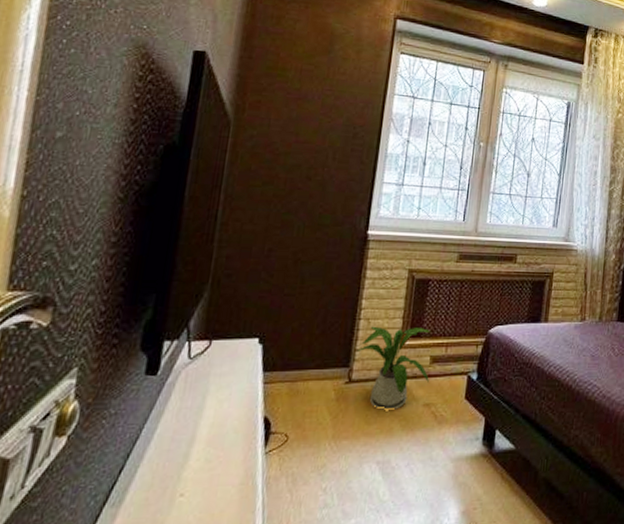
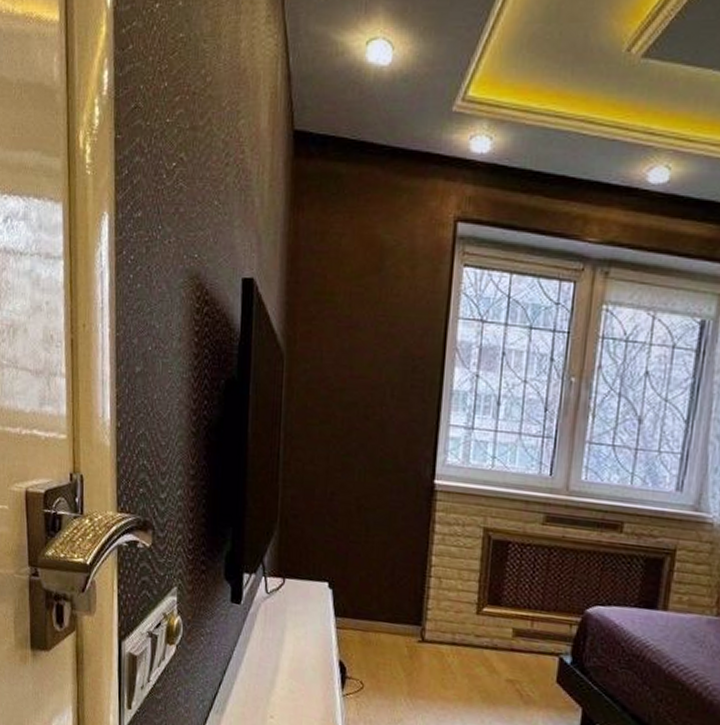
house plant: present [357,326,431,410] -> none [429,586,513,679]

